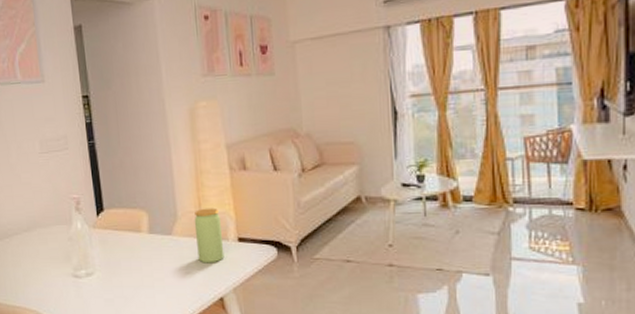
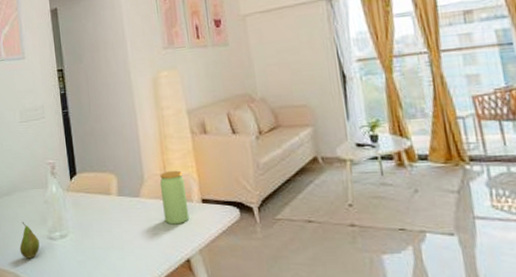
fruit: none [42,260,64,297] -> present [19,222,40,259]

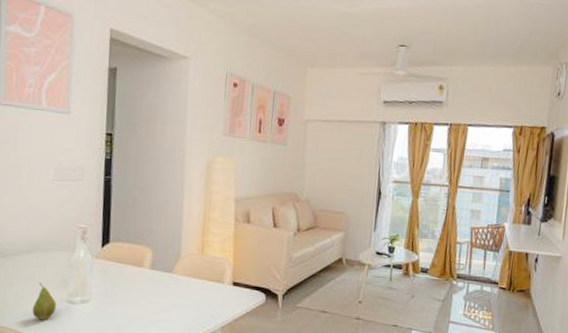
jar: present [159,170,190,225] -> none [193,252,220,302]

